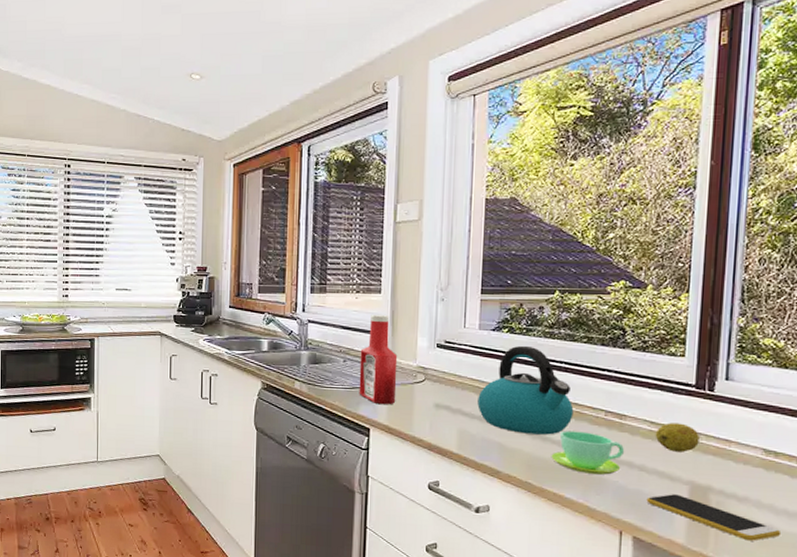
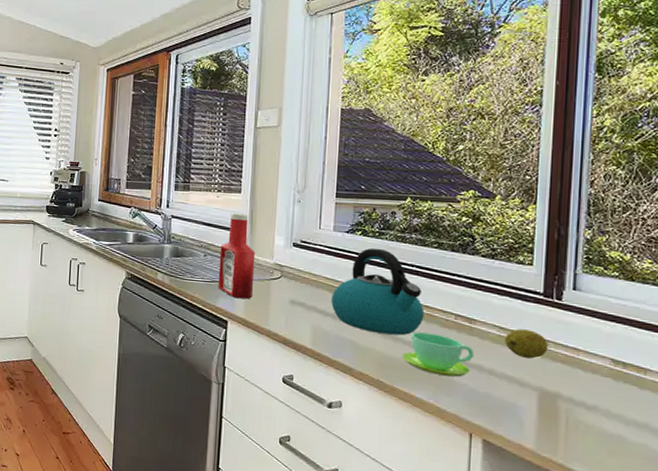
smartphone: present [646,494,782,541] -> none [496,399,631,451]

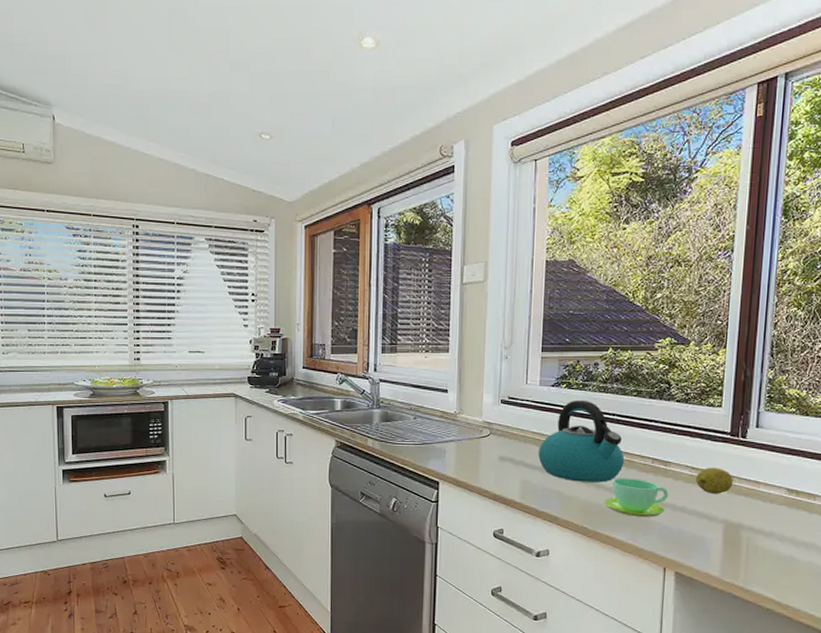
ketchup bottle: present [218,212,256,299] -> none [428,372,465,459]

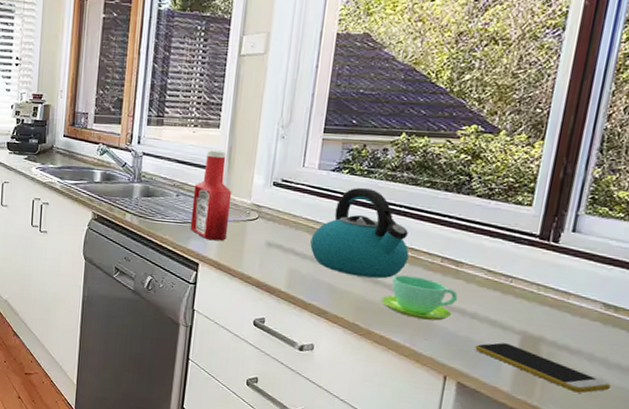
ketchup bottle: none [428,372,465,459] -> present [190,149,232,241]
smartphone: none [687,532,801,571] -> present [475,342,612,393]
fruit: present [695,467,733,494] -> none [491,272,538,303]

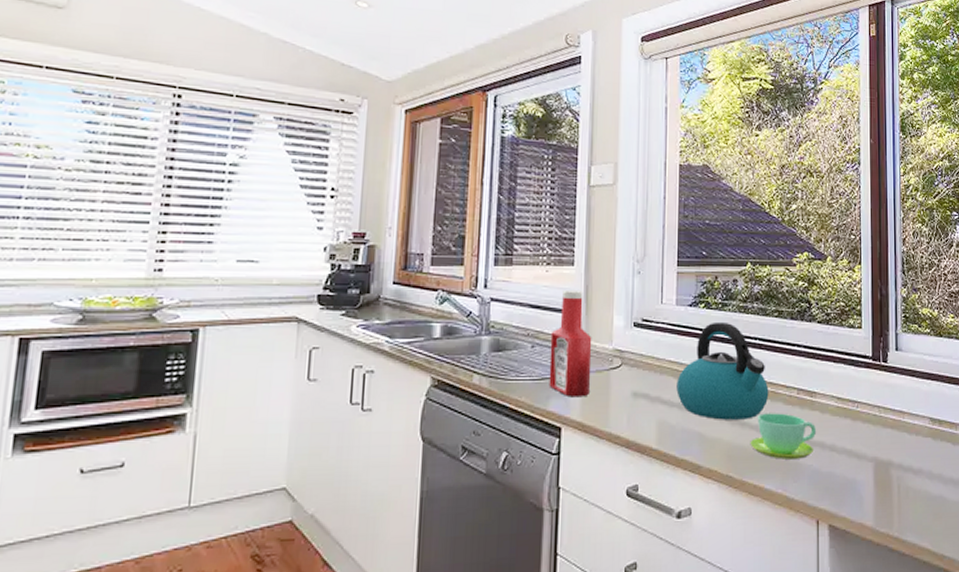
smartphone: present [475,342,612,393] -> none [838,473,950,515]

